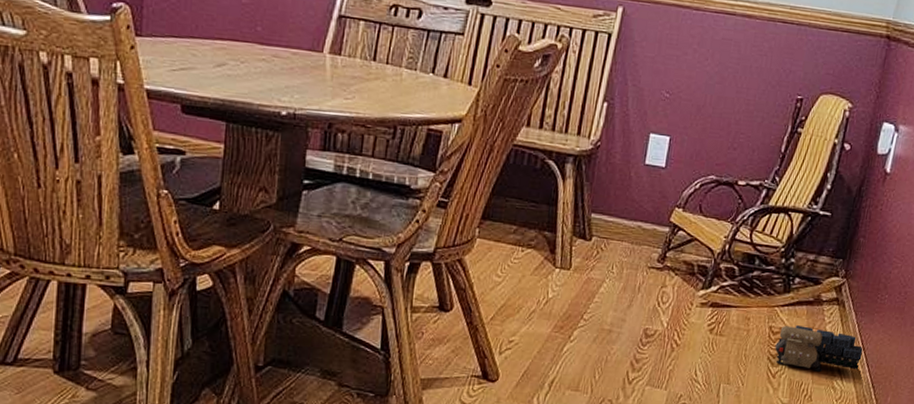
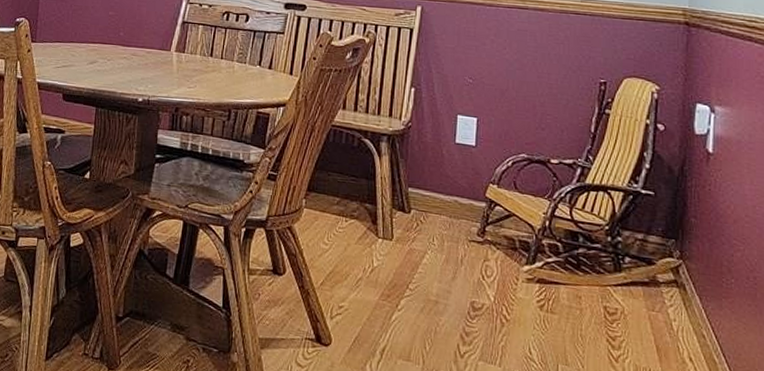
toy train: present [775,325,863,372] -> none [613,306,715,361]

